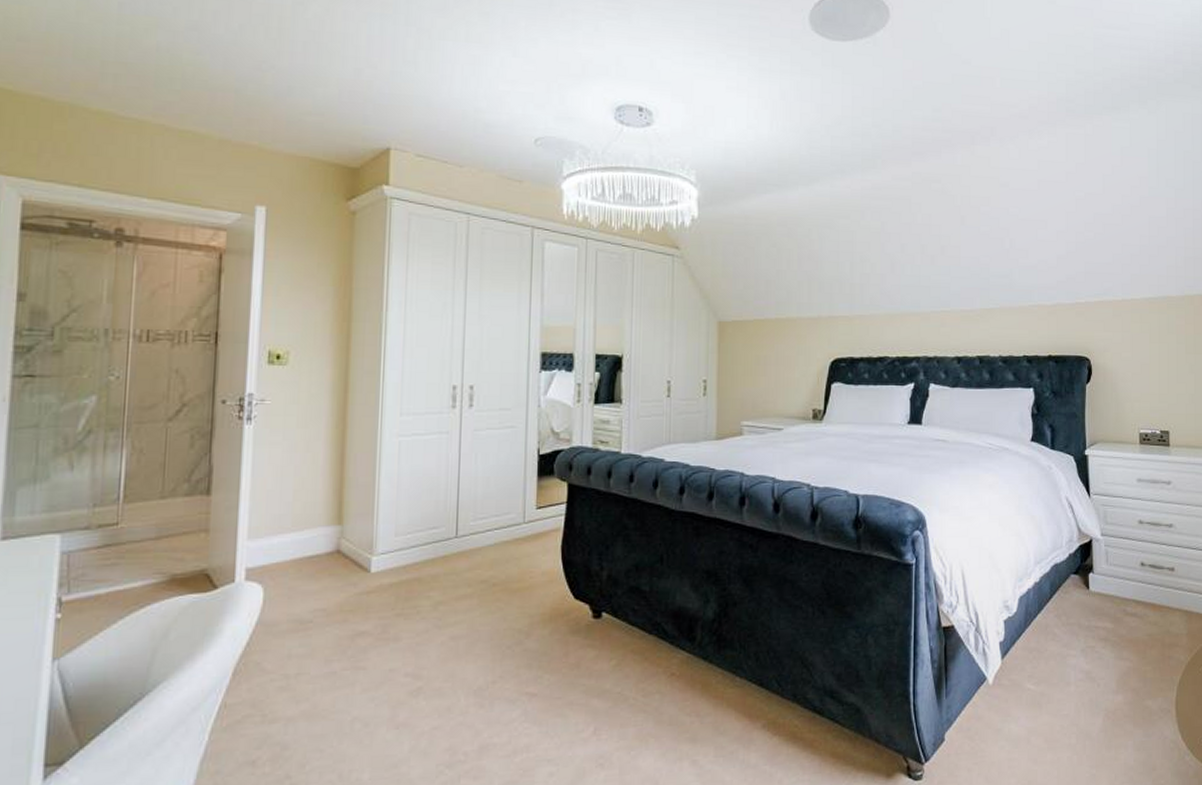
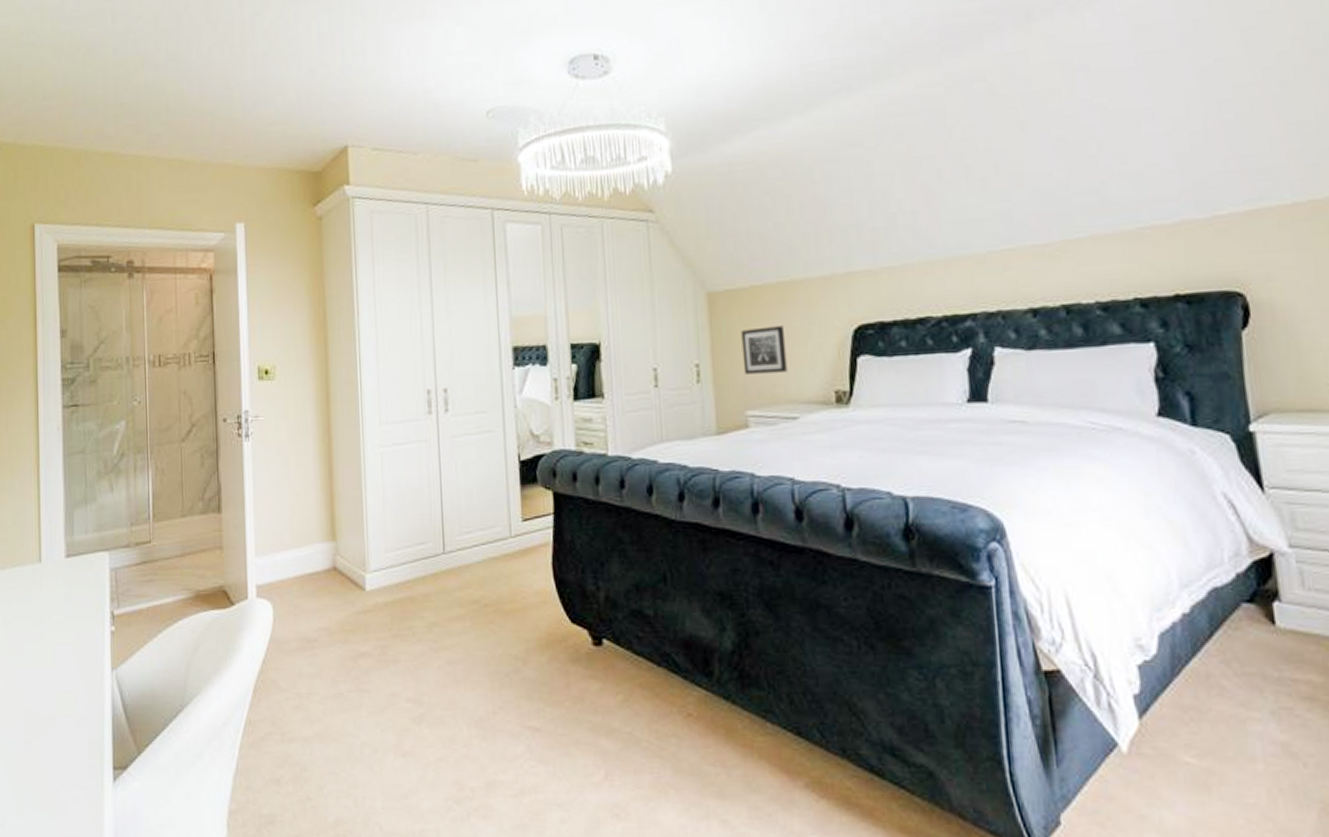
wall art: none [742,353,778,392] -> present [741,326,788,374]

